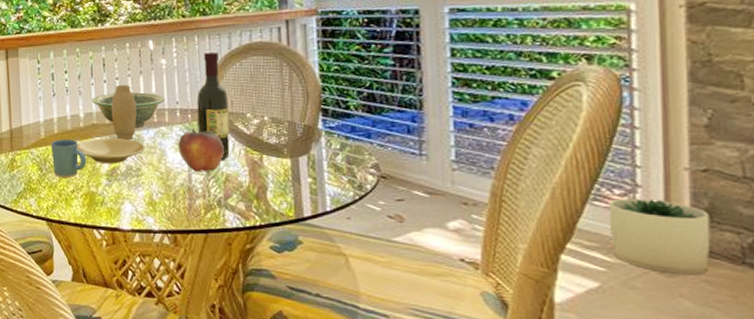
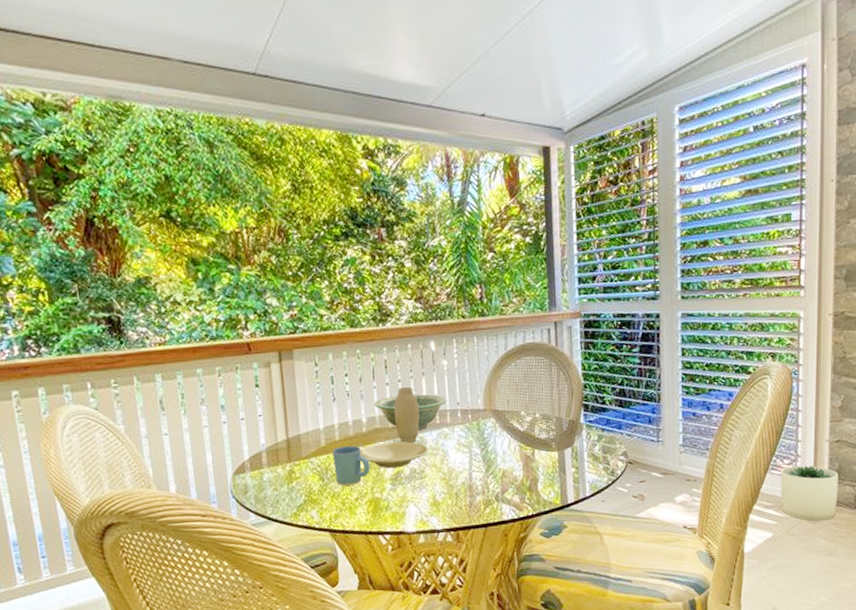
fruit: present [178,129,224,172] -> none [459,428,501,471]
wine bottle: present [196,51,230,161] -> none [476,352,506,458]

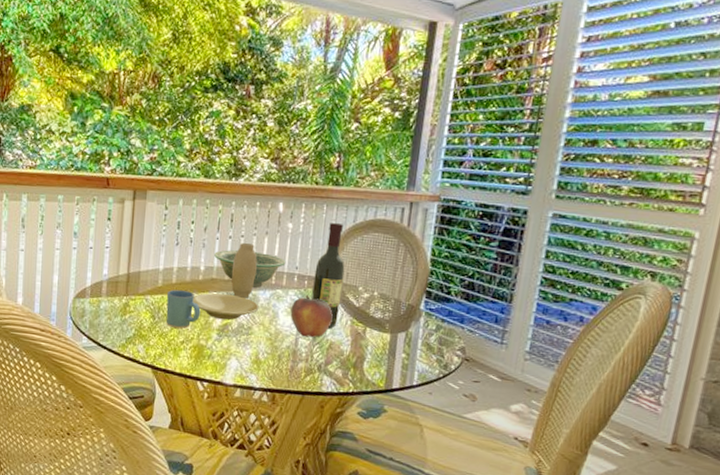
fruit: none [459,428,501,471] -> present [290,295,333,337]
wine bottle: none [476,352,506,458] -> present [312,222,345,329]
planter: present [781,465,838,521] -> none [633,398,710,466]

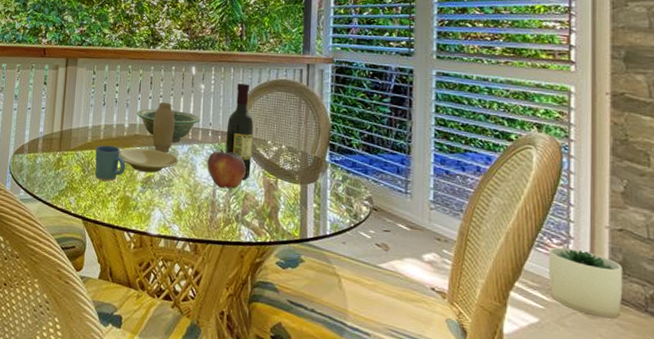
planter: none [633,398,710,466] -> present [549,247,623,319]

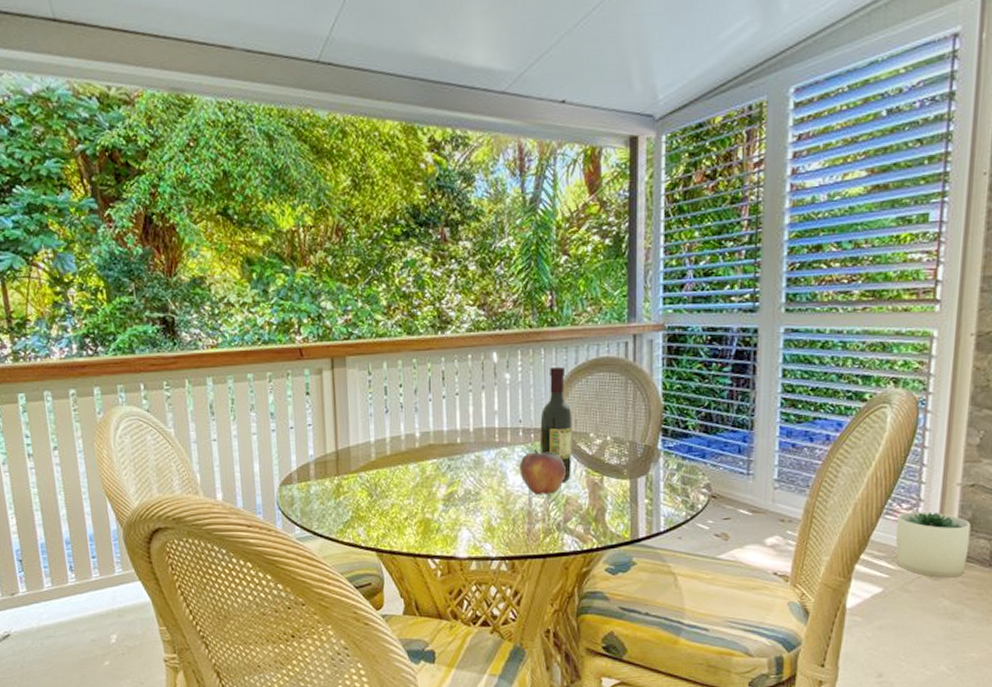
mug: present [95,145,126,181] -> none [383,462,422,504]
saucer: present [118,147,179,173] -> none [411,459,485,488]
bowl: present [137,109,201,143] -> none [429,409,508,450]
vase: present [152,102,175,152] -> none [449,400,477,462]

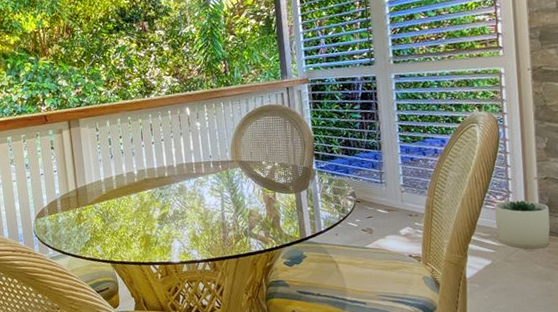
fruit: present [519,449,566,495] -> none [212,176,248,211]
wine bottle: present [540,366,573,484] -> none [225,114,252,200]

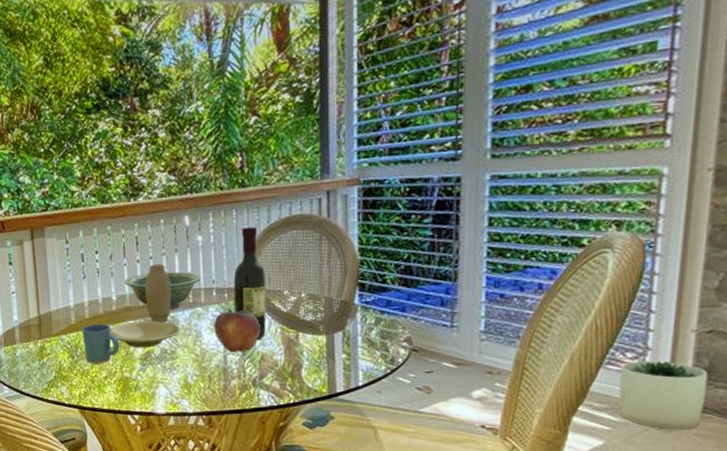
mug: none [111,193,142,226] -> present [82,324,120,364]
saucer: none [133,188,188,211] -> present [109,320,180,348]
bowl: none [143,150,201,180] -> present [124,271,202,311]
vase: none [159,144,180,190] -> present [144,263,172,322]
fruit: none [212,176,248,211] -> present [214,308,260,353]
wine bottle: none [225,114,252,200] -> present [233,226,267,341]

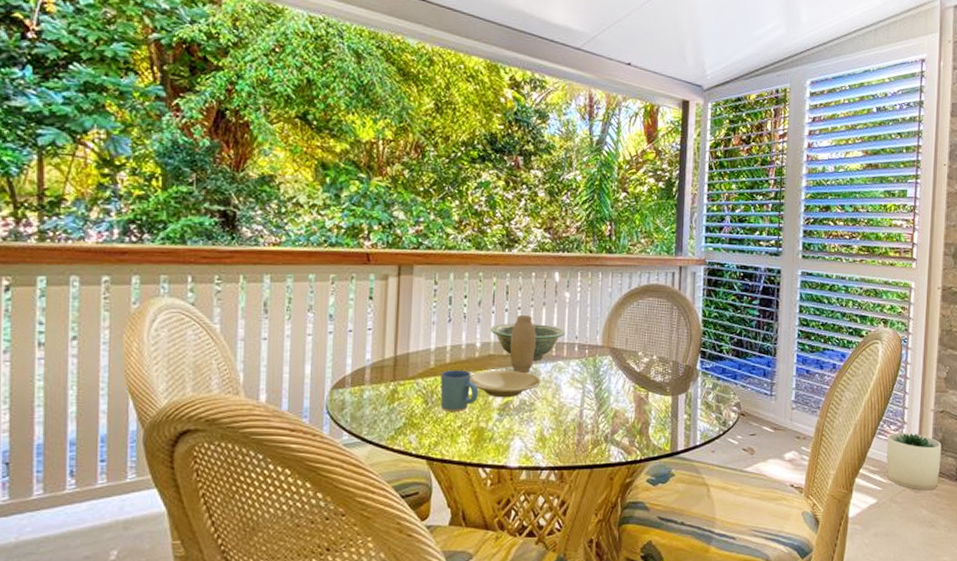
fruit: present [214,308,260,353] -> none [573,364,615,408]
wine bottle: present [233,226,267,341] -> none [594,289,624,398]

